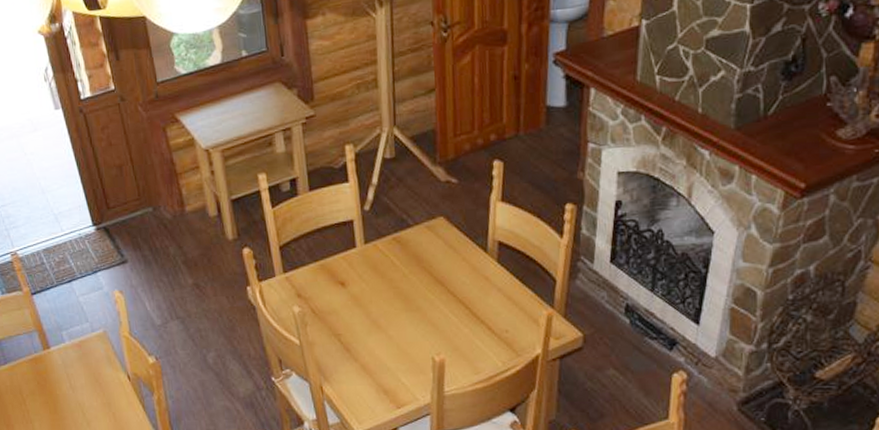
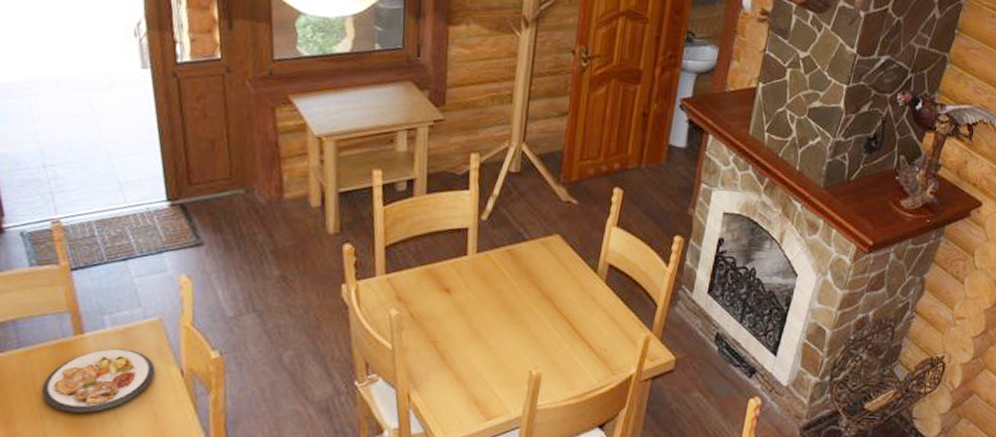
plate: none [28,359,108,416] -> present [42,348,156,413]

